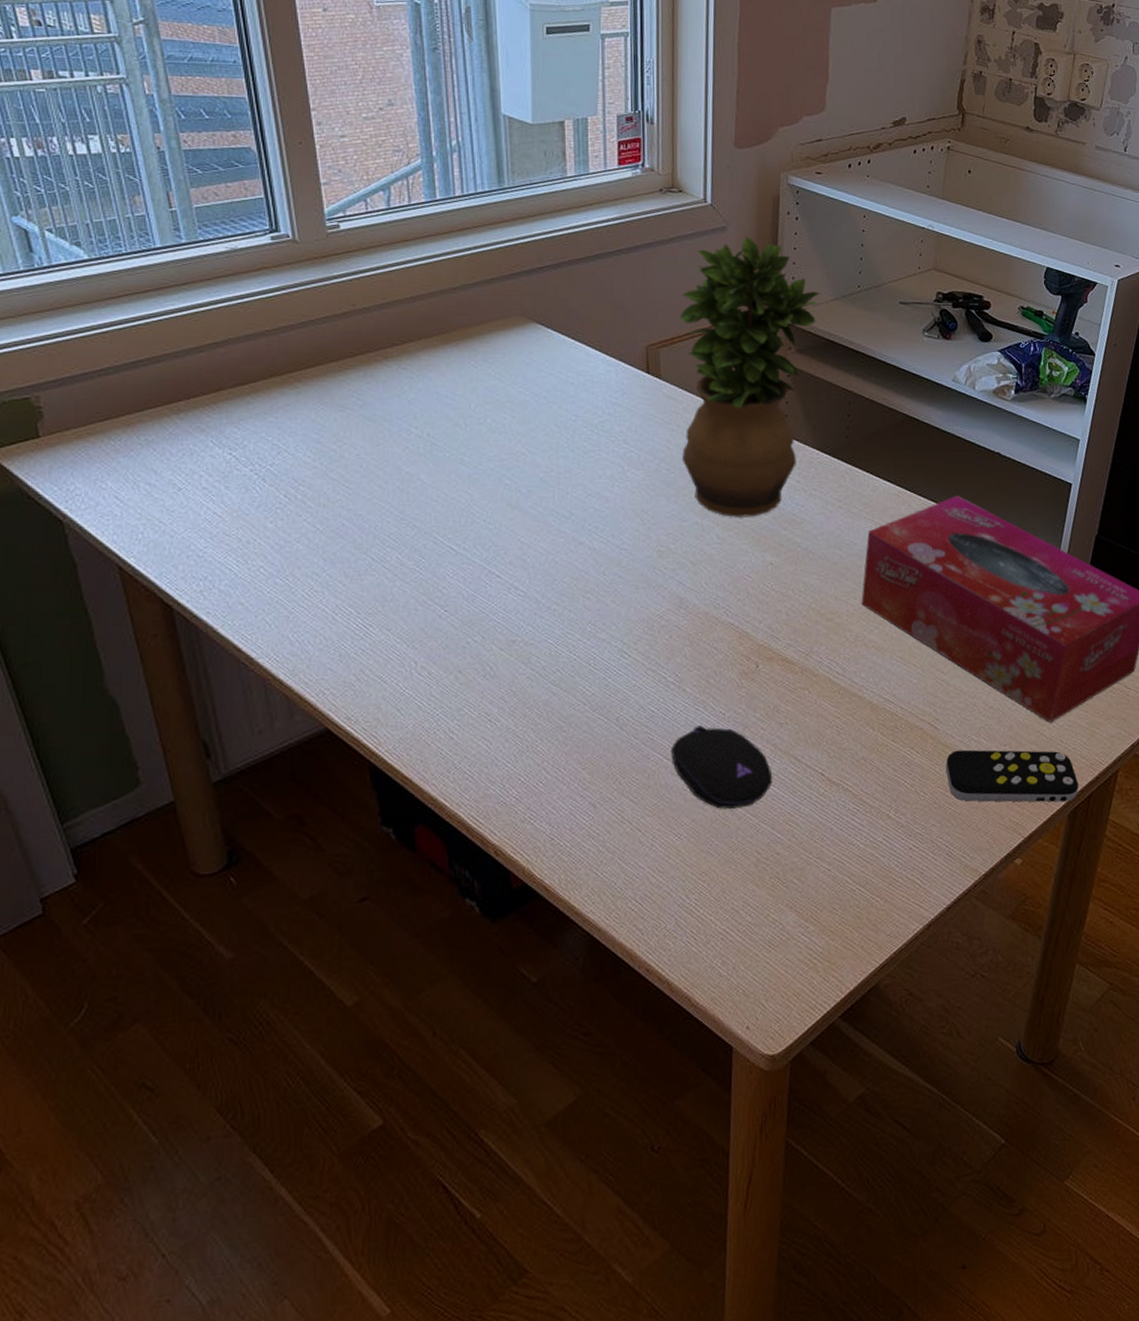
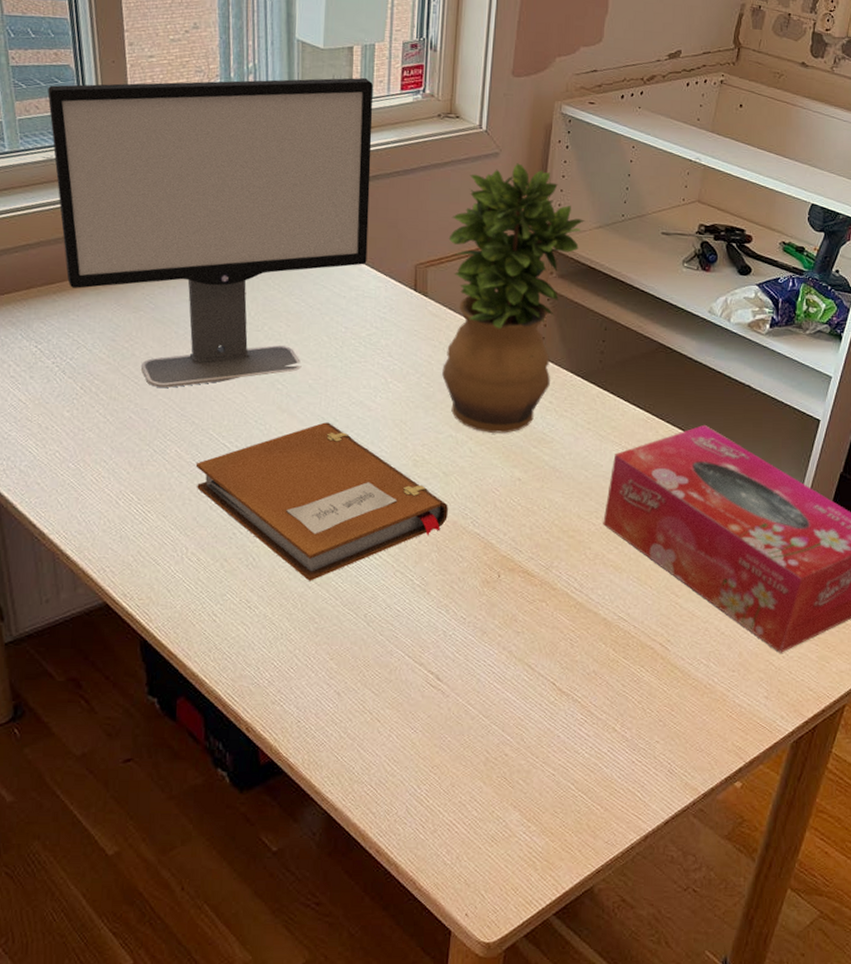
computer monitor: none [227,153,594,491] -> present [47,77,373,389]
notebook: none [420,517,698,687] -> present [195,422,448,581]
computer mouse: present [671,725,773,809] -> none [413,628,507,709]
remote control: present [945,749,1079,803] -> none [673,672,804,731]

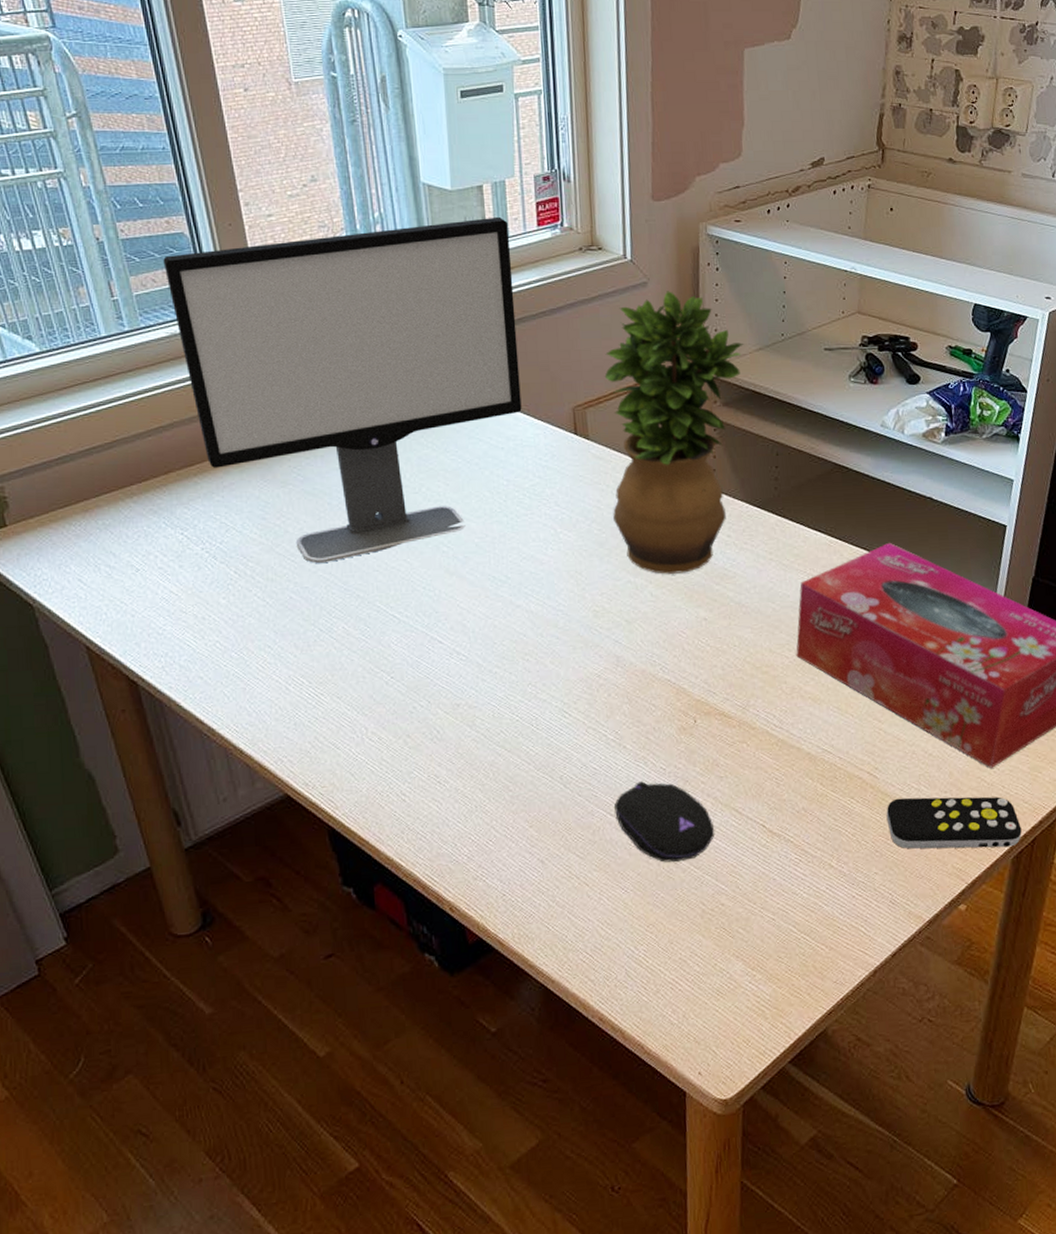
notebook: present [195,422,448,581] -> none [365,581,635,748]
computer mouse: none [413,628,507,709] -> present [614,781,715,862]
remote control: none [673,672,804,731] -> present [886,796,1022,849]

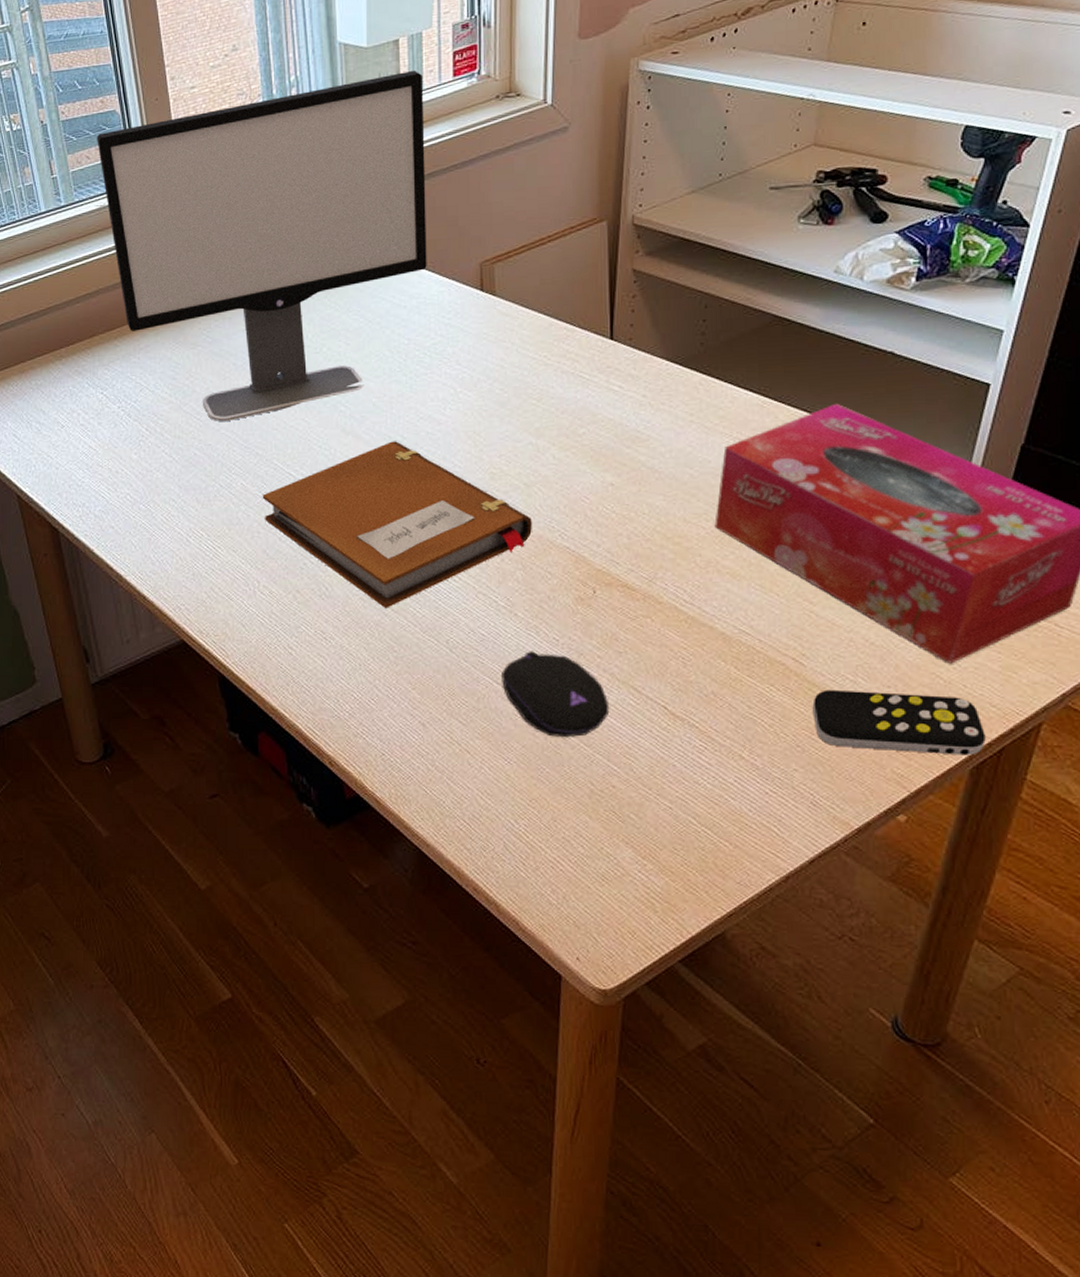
notebook: none [365,581,635,748] -> present [262,441,532,608]
potted plant: present [604,291,743,574] -> none [515,134,673,436]

